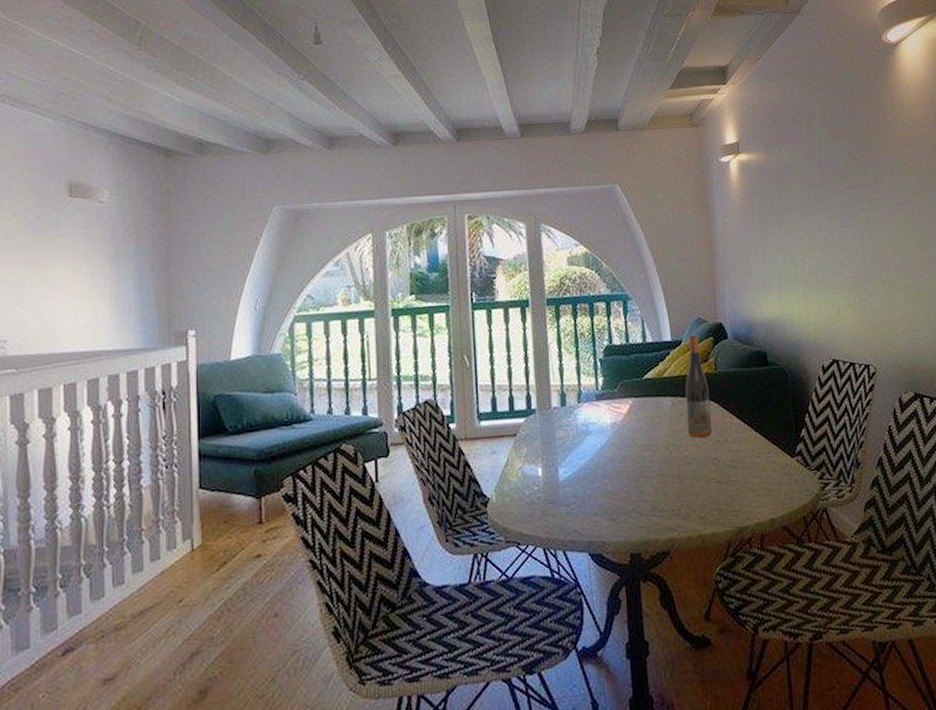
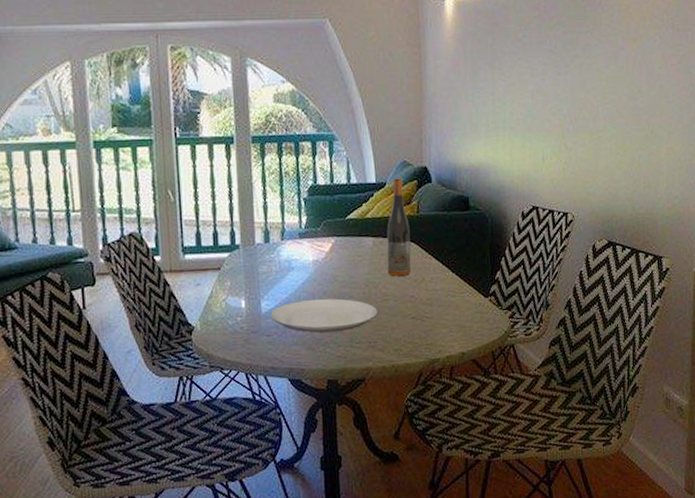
plate: none [568,463,680,501] -> present [271,298,378,333]

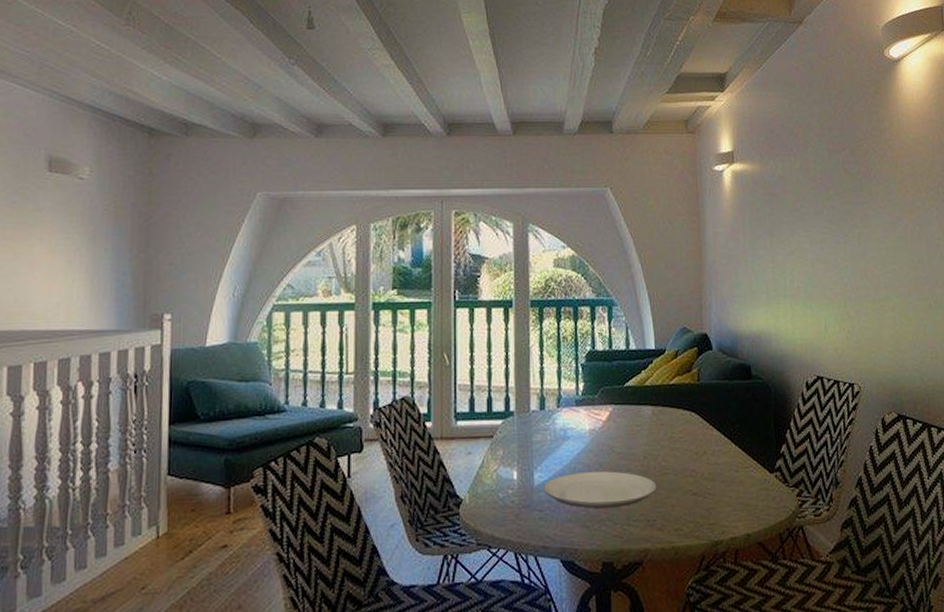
wine bottle: present [387,178,411,276] -> none [666,345,692,448]

